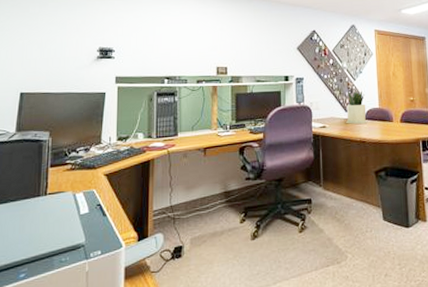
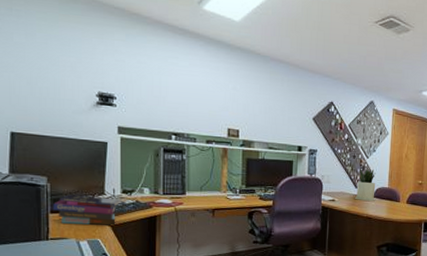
books: none [52,146,116,177] -> present [52,194,121,226]

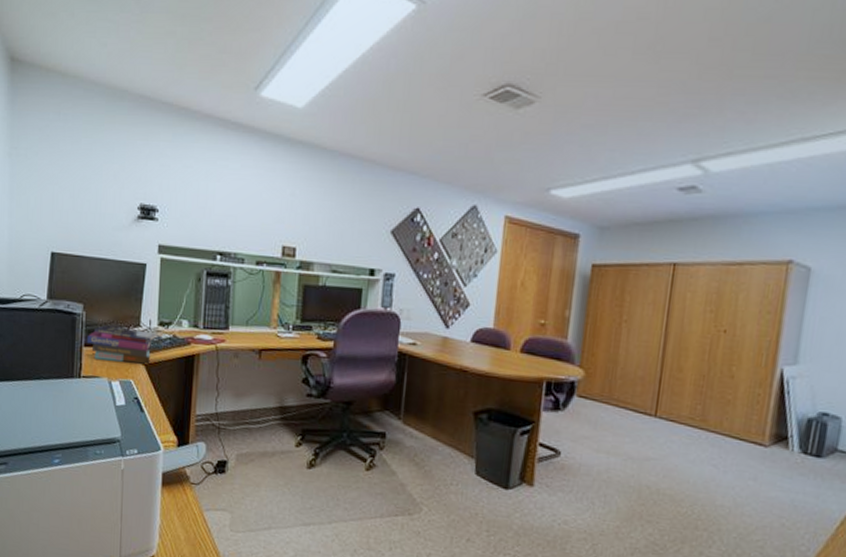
planter: present [354,168,376,202] -> none [443,300,476,349]

